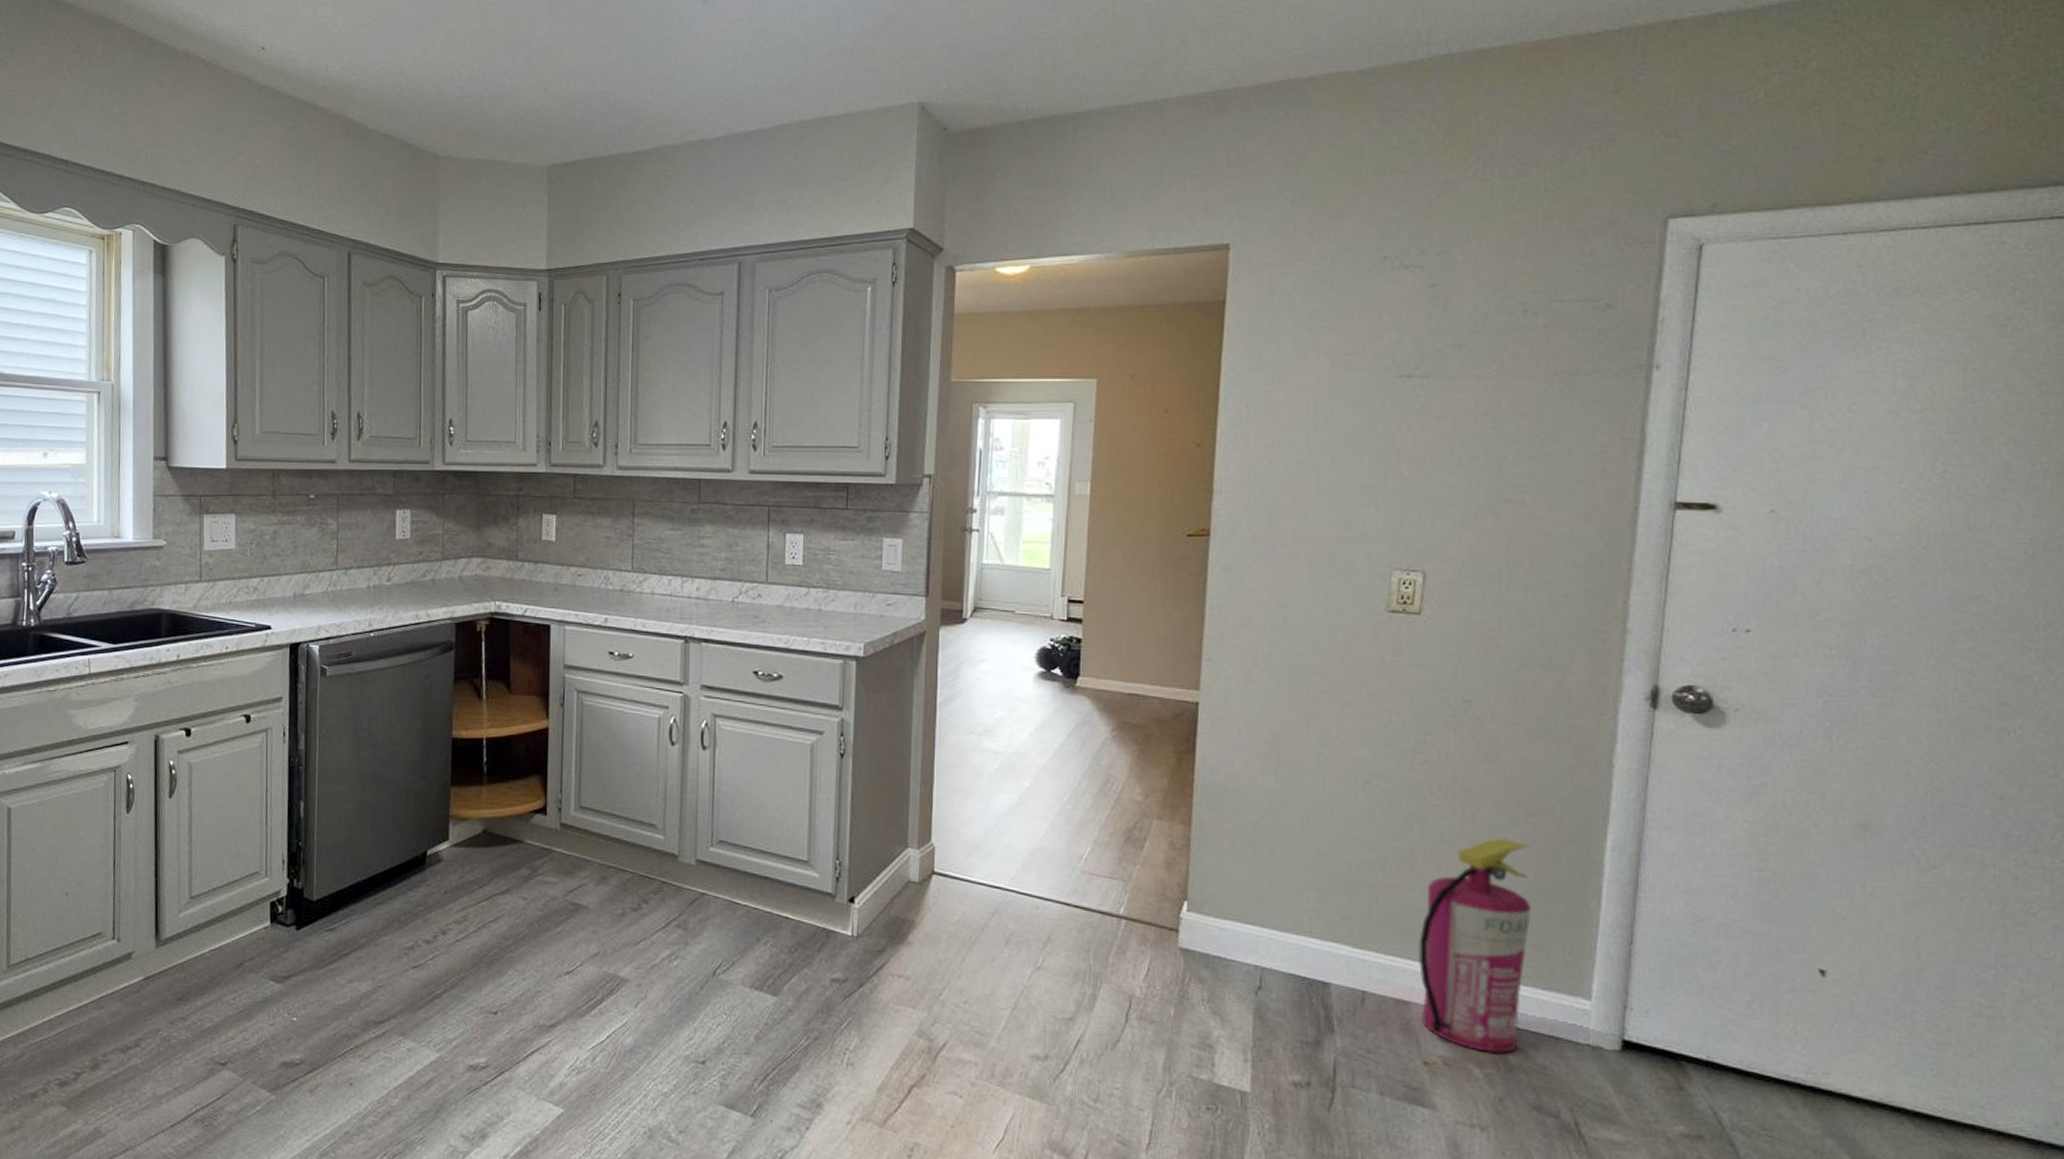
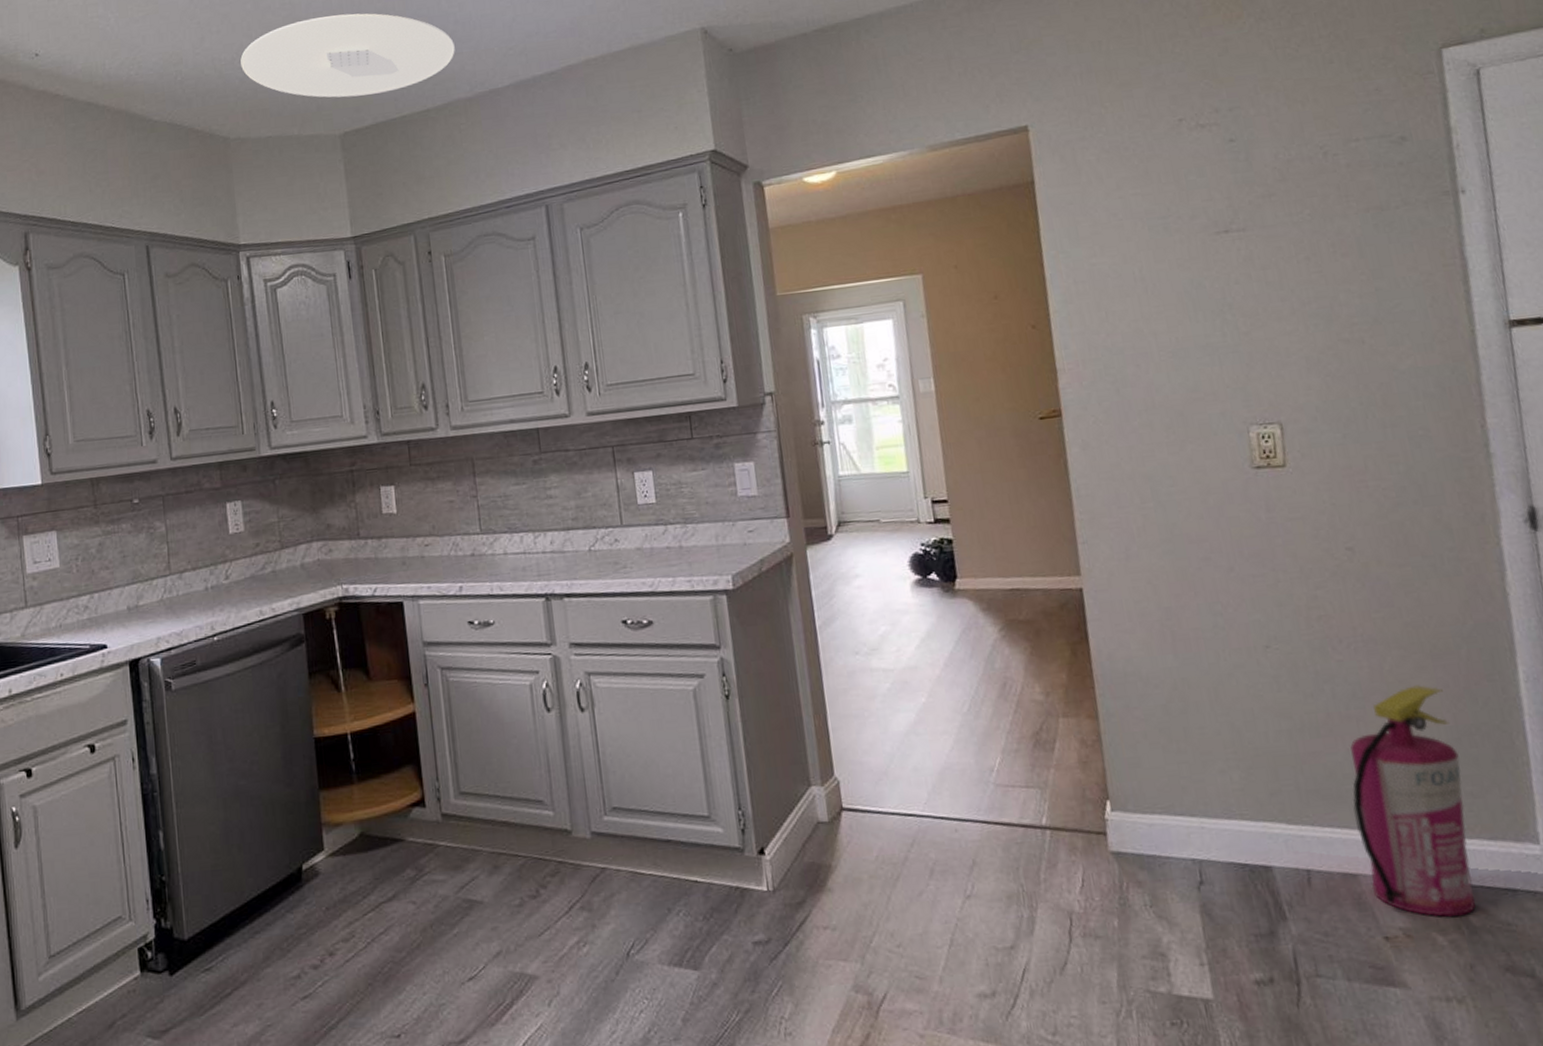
ceiling light: none [460,44,672,129] -> present [240,13,455,98]

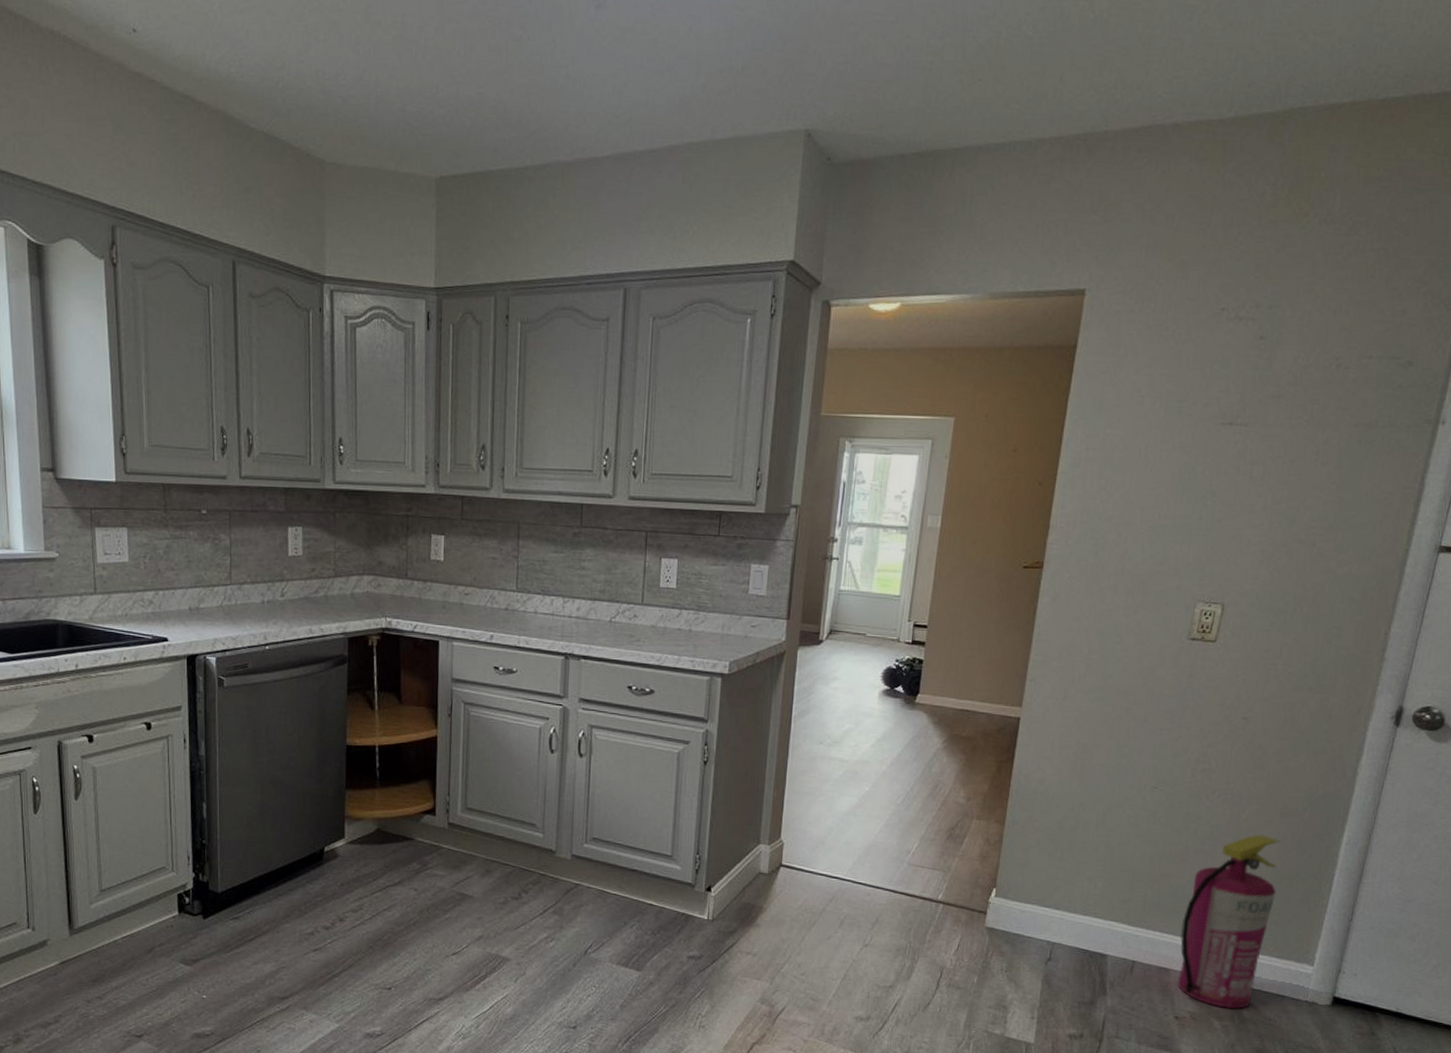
ceiling light: present [240,13,455,98] -> none [345,44,562,141]

